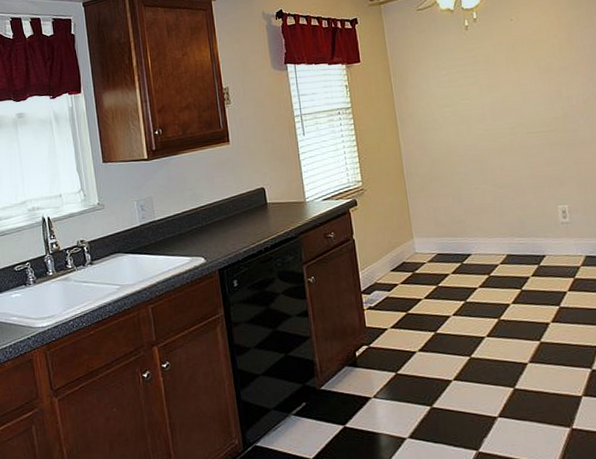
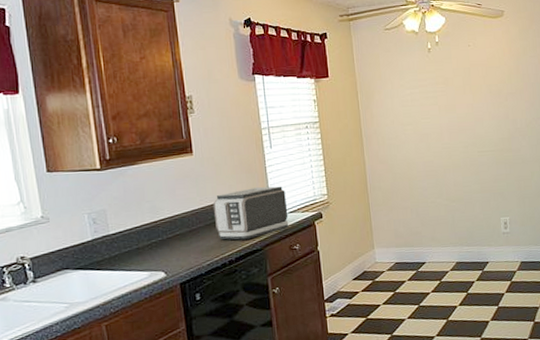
toaster: none [248,173,323,228] -> present [213,186,289,240]

